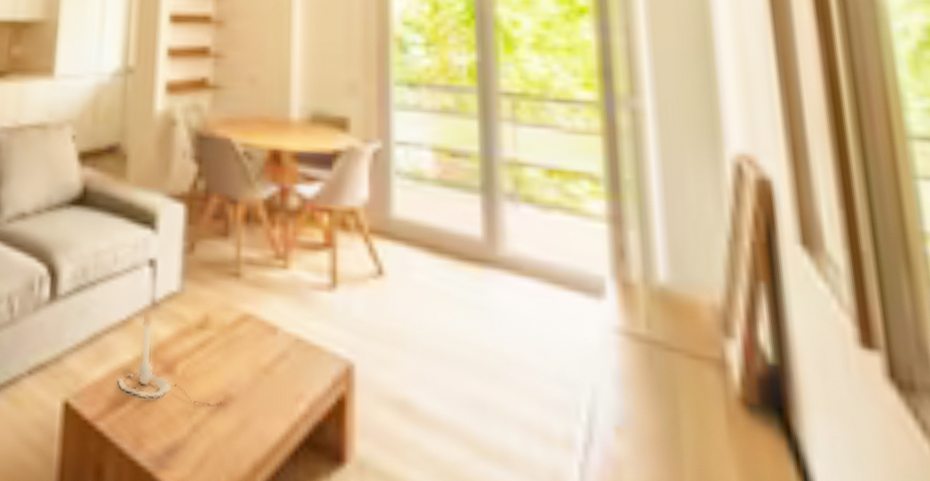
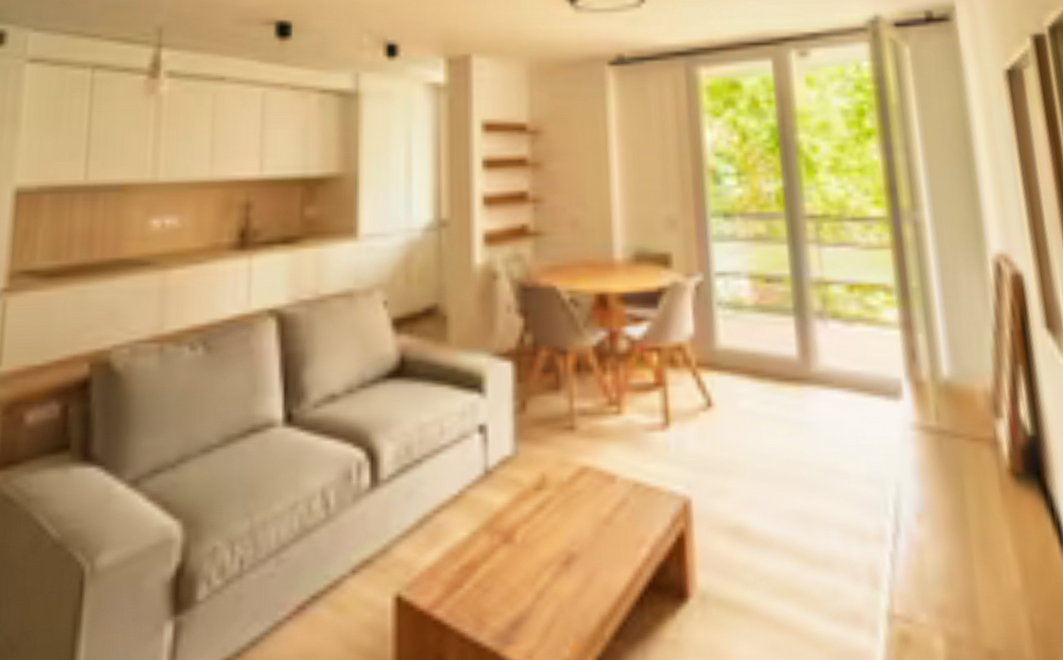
lamp base: present [116,308,222,407] -> none [452,478,565,576]

